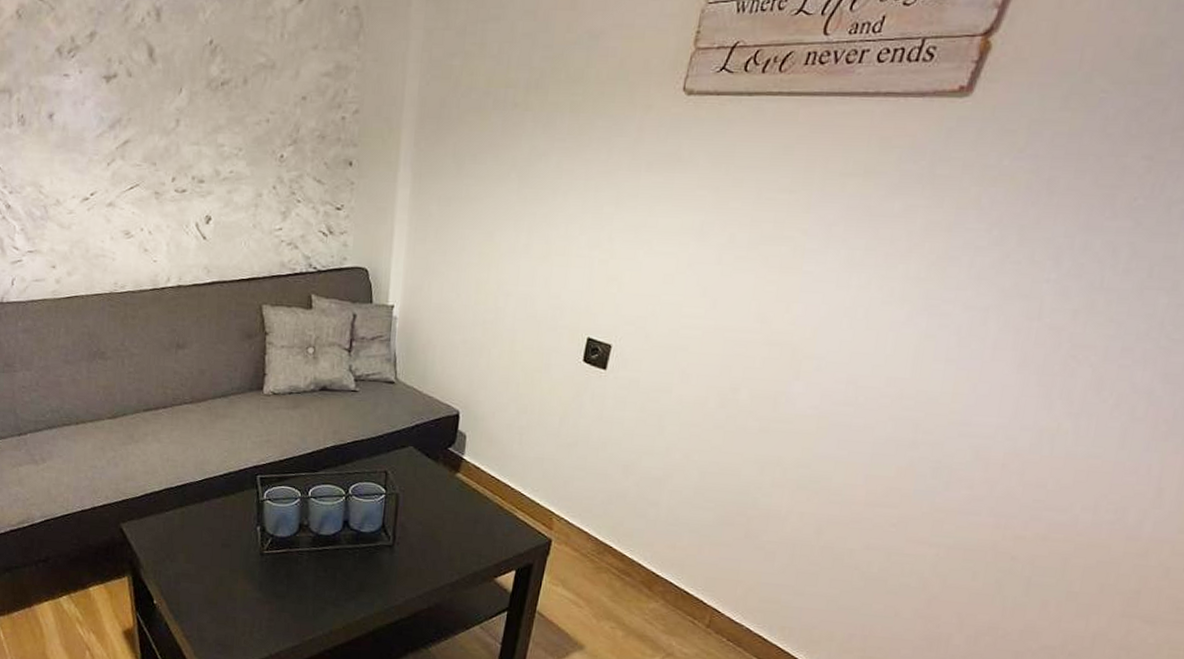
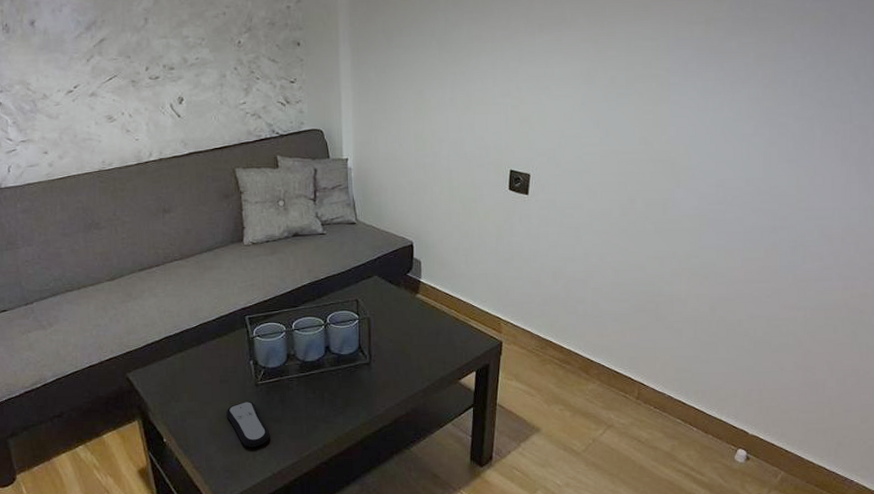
remote control: none [225,570,271,623] -> present [226,401,270,448]

